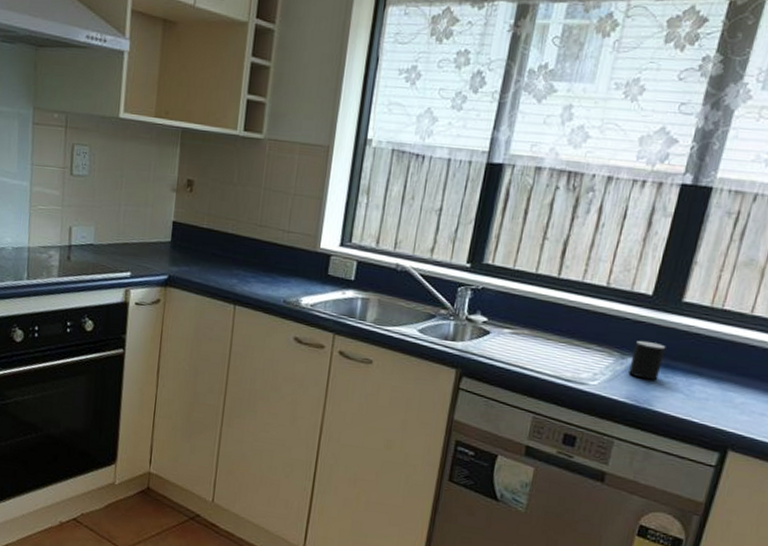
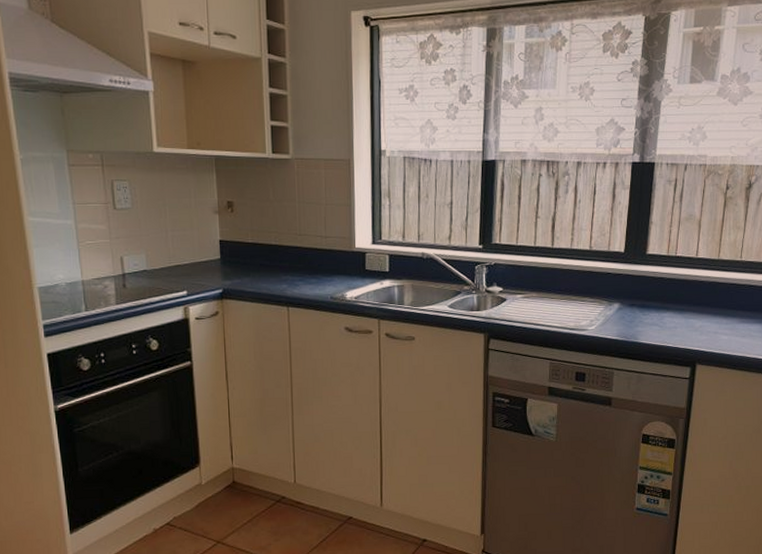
cup: present [628,341,666,380] -> none [616,289,640,319]

